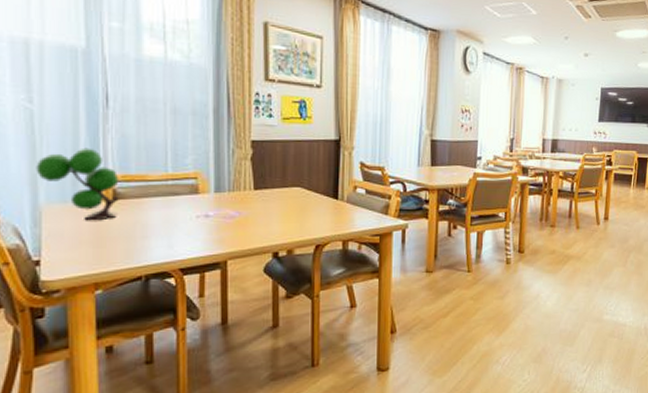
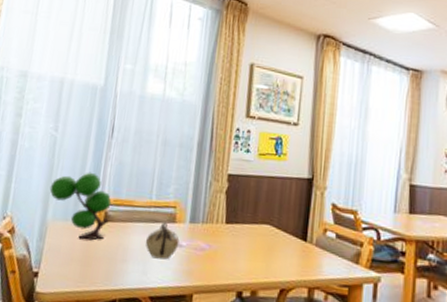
teapot: none [166,194,206,231] -> present [145,222,180,259]

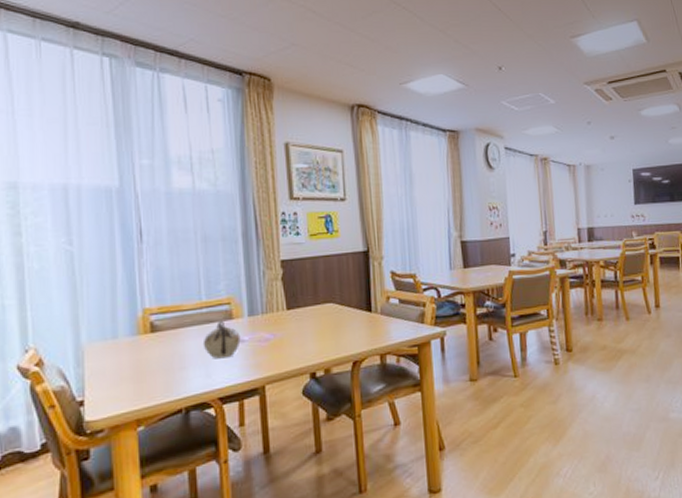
plant: present [49,172,112,240] -> none [77,283,157,357]

